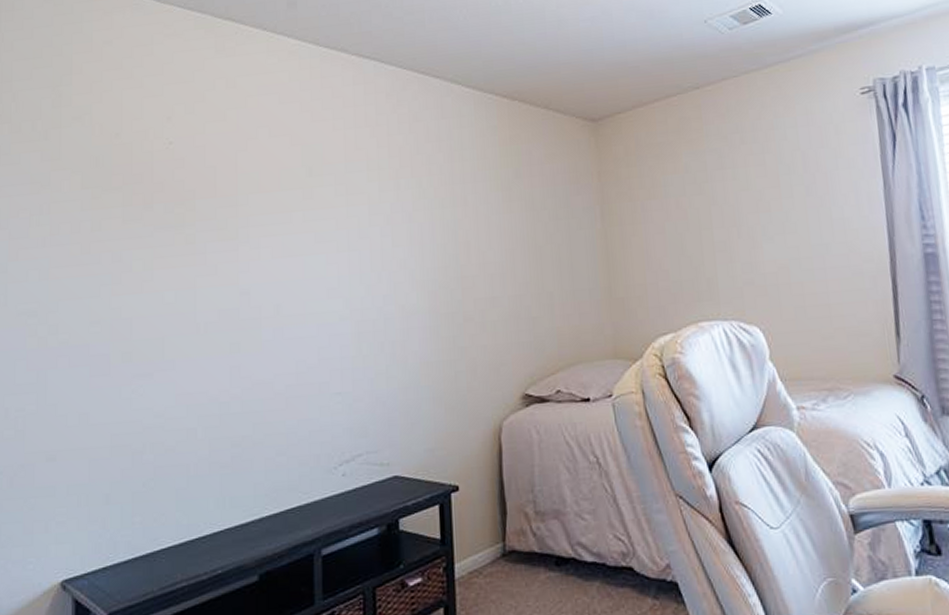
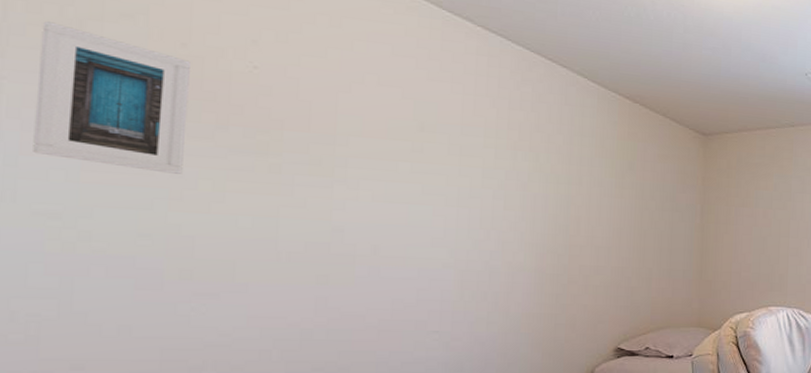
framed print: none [17,137,124,260] -> present [33,21,192,174]

